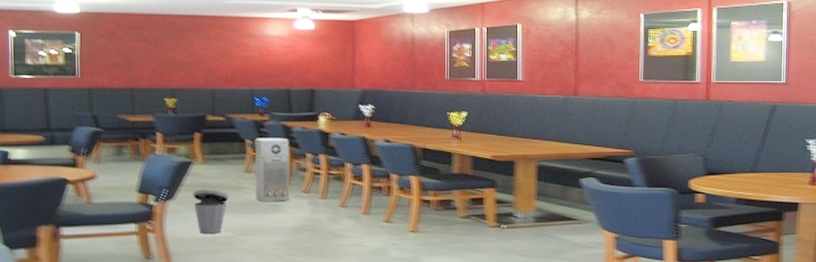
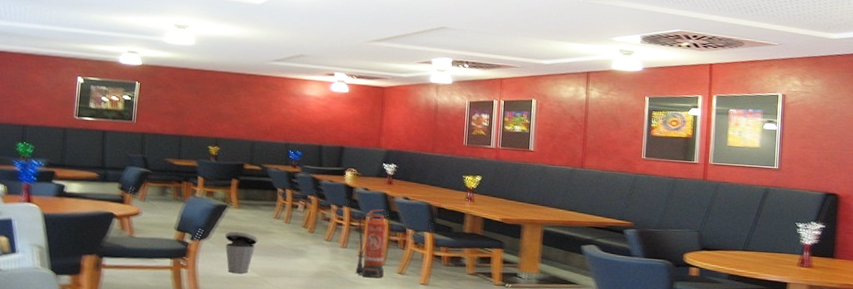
air purifier: present [255,137,290,201] -> none [282,187,317,248]
fire extinguisher: none [337,155,369,229] -> present [355,209,387,278]

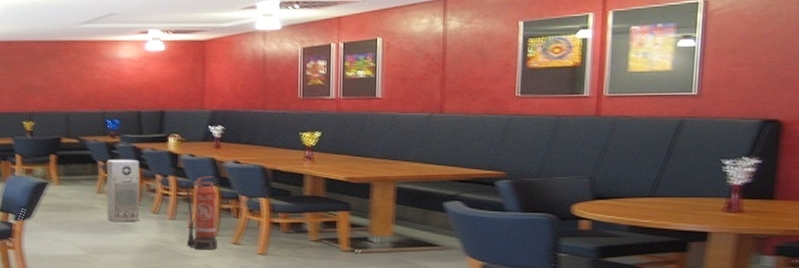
trash can: present [225,231,258,274] -> none [49,209,82,252]
air purifier: none [282,187,317,248] -> present [106,159,140,221]

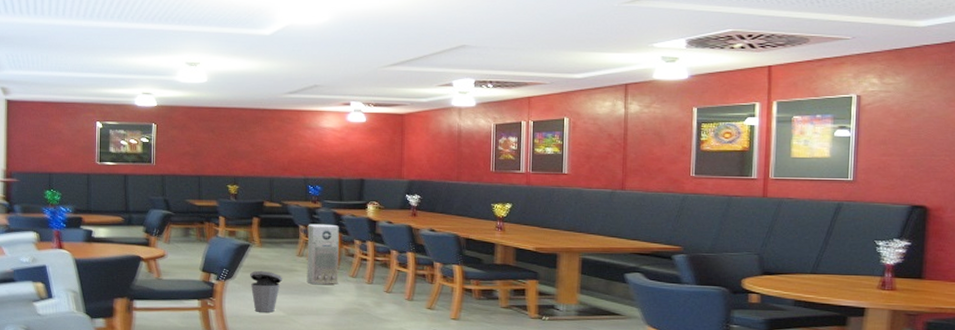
trash can: none [49,209,82,252] -> present [250,270,282,313]
fire extinguisher: present [186,176,217,250] -> none [382,243,413,314]

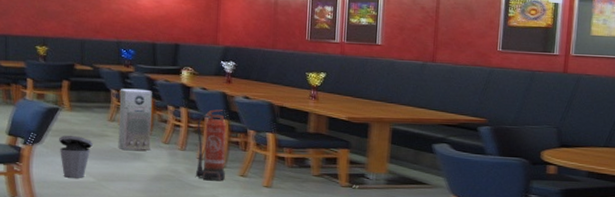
fire extinguisher: none [382,243,413,314] -> present [195,109,227,181]

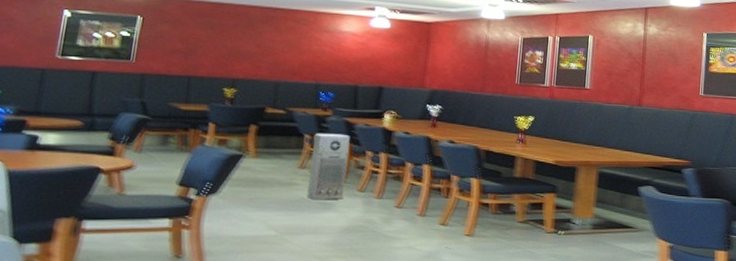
trash can: present [59,135,93,178] -> none [238,184,278,232]
fire extinguisher: present [195,109,227,181] -> none [391,154,429,231]

